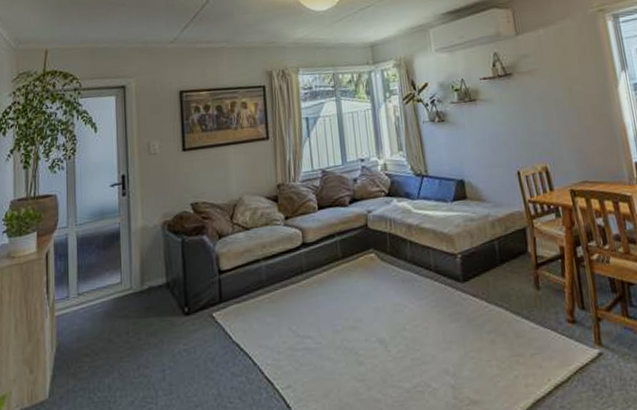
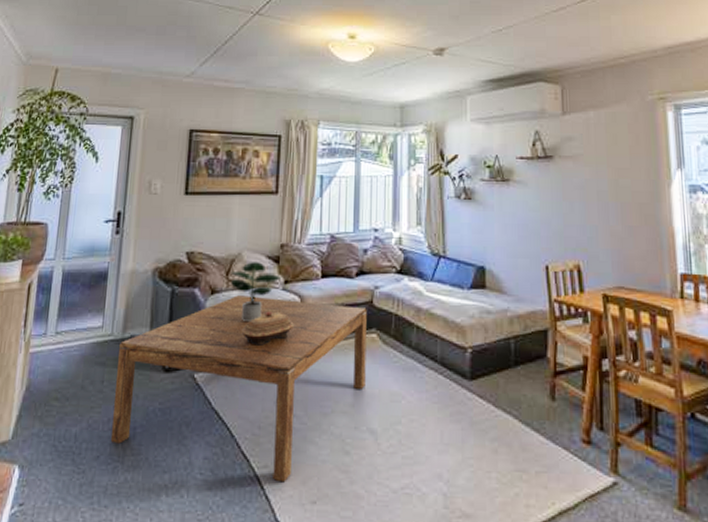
coffee table: none [138,231,370,399] -> present [110,295,367,483]
potted plant: none [234,203,282,260] -> present [230,262,282,323]
decorative box: none [251,246,299,280] -> present [241,311,294,346]

